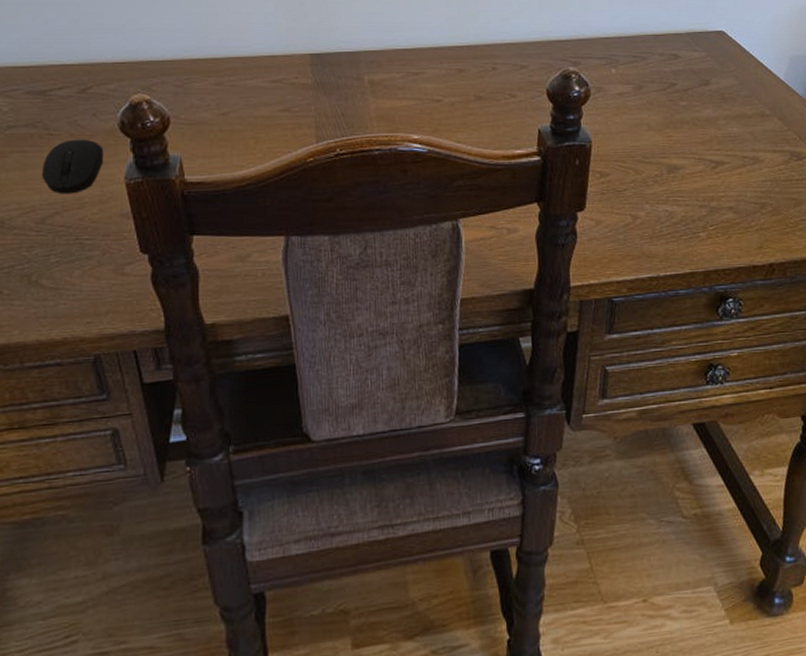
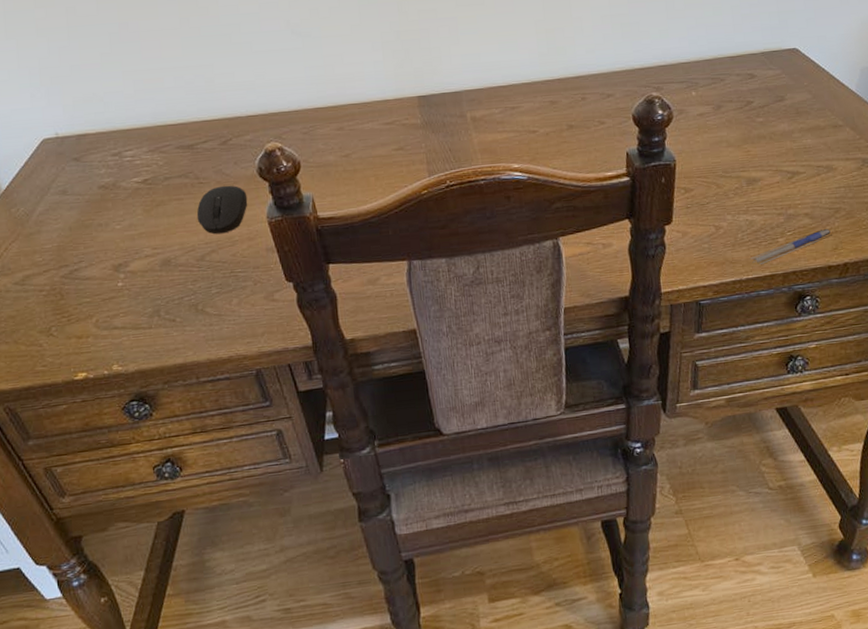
pen: none [669,225,758,260] -> present [751,229,833,264]

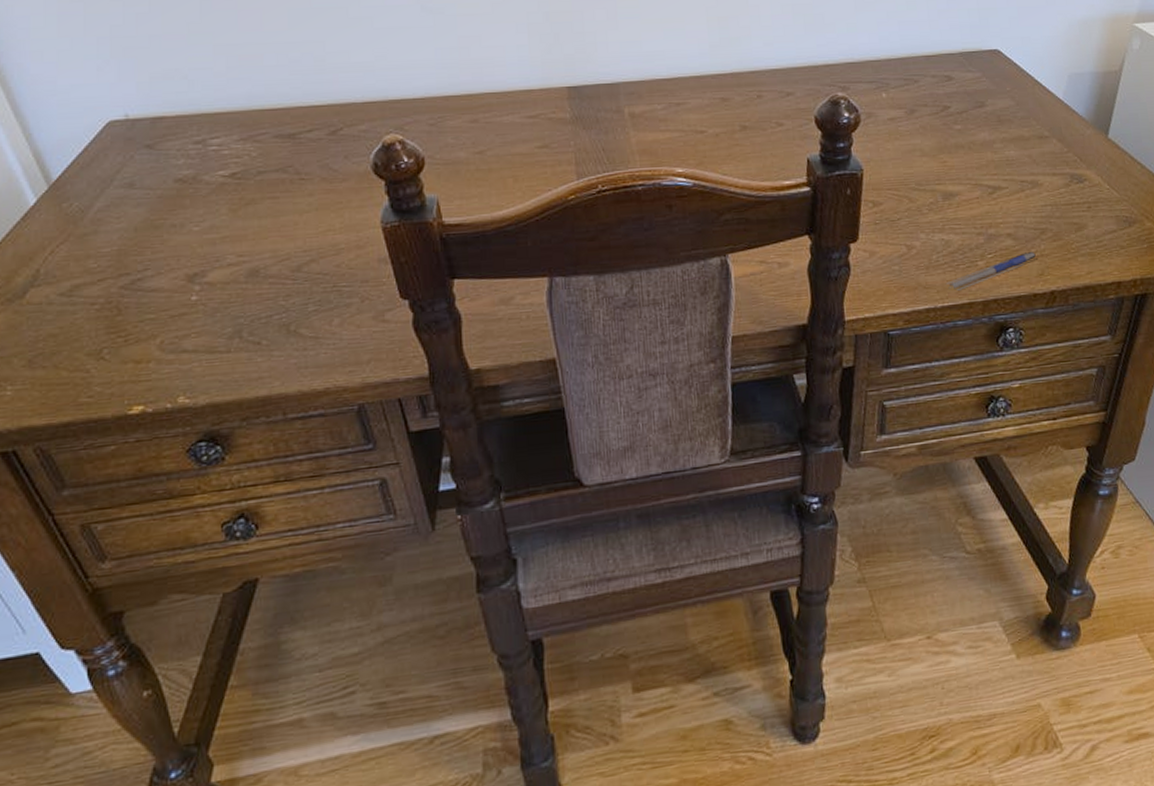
computer mouse: present [196,185,248,235] -> none [294,182,359,241]

